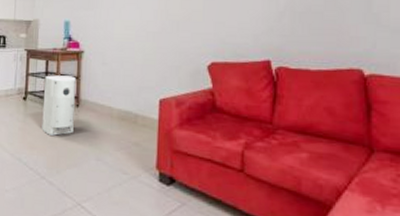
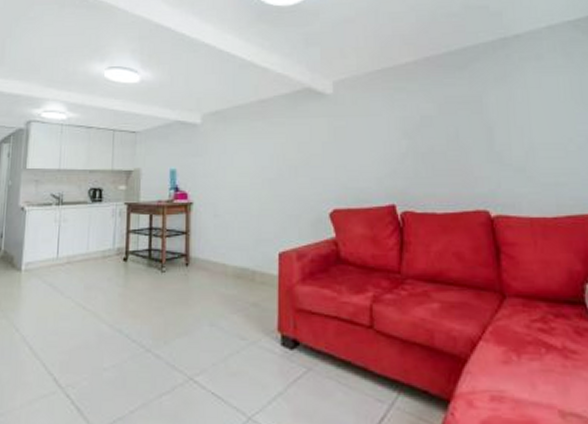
air purifier: present [42,75,76,136] -> none [146,231,184,300]

